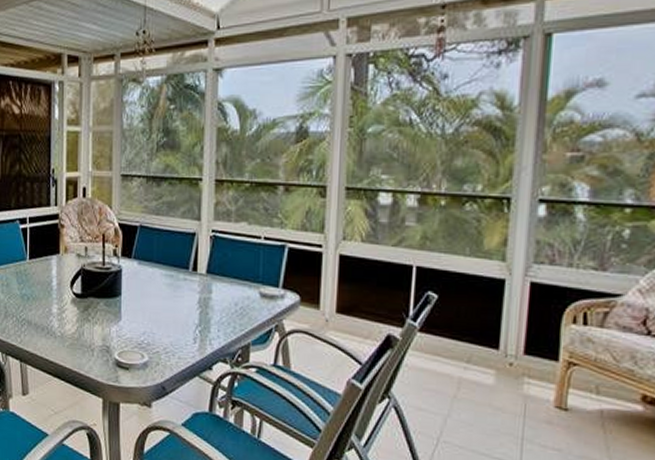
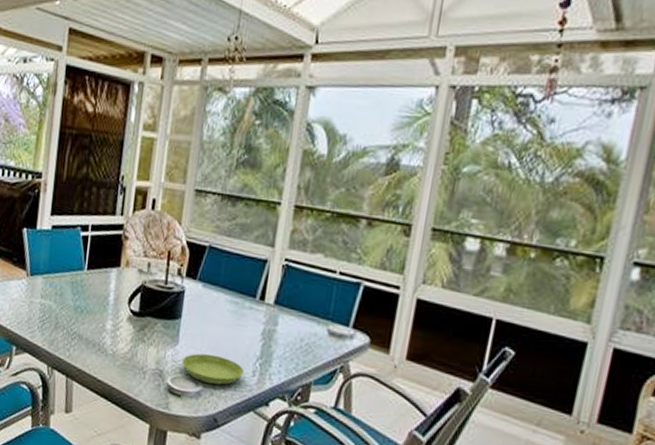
saucer: none [126,326,185,354] -> present [182,353,244,385]

